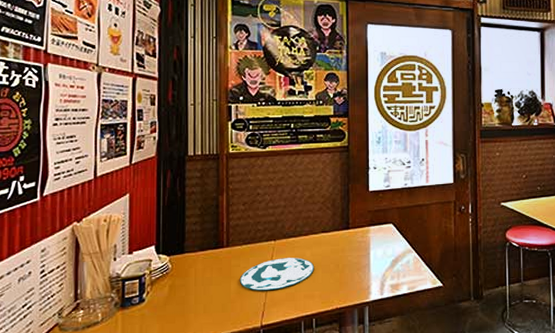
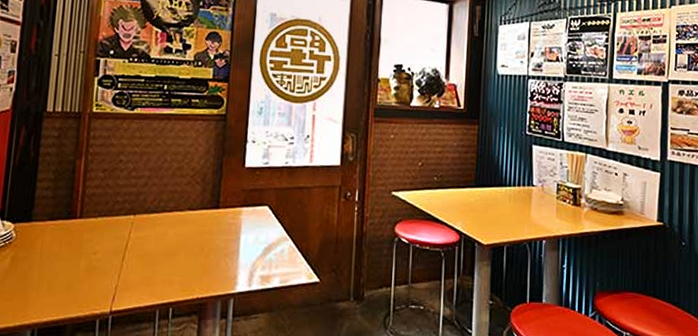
plate: present [239,257,315,290] -> none [90,235,177,271]

